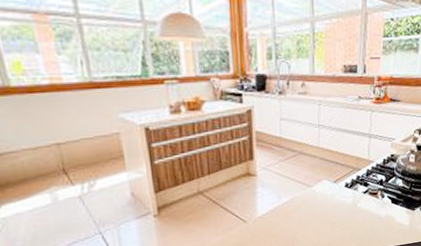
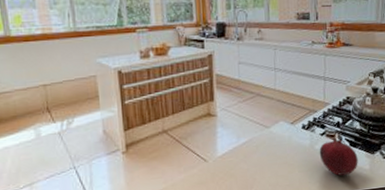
fruit: none [361,194,399,232] -> present [319,136,358,176]

